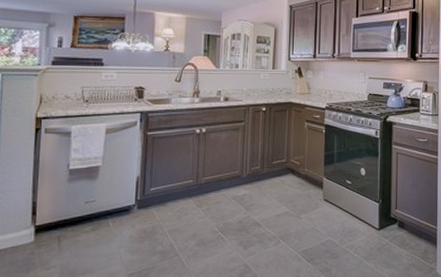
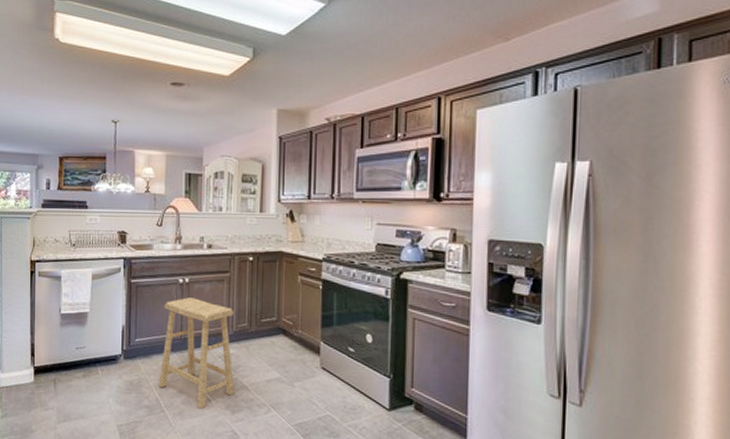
stool: none [173,146,248,248] -> present [158,297,235,409]

